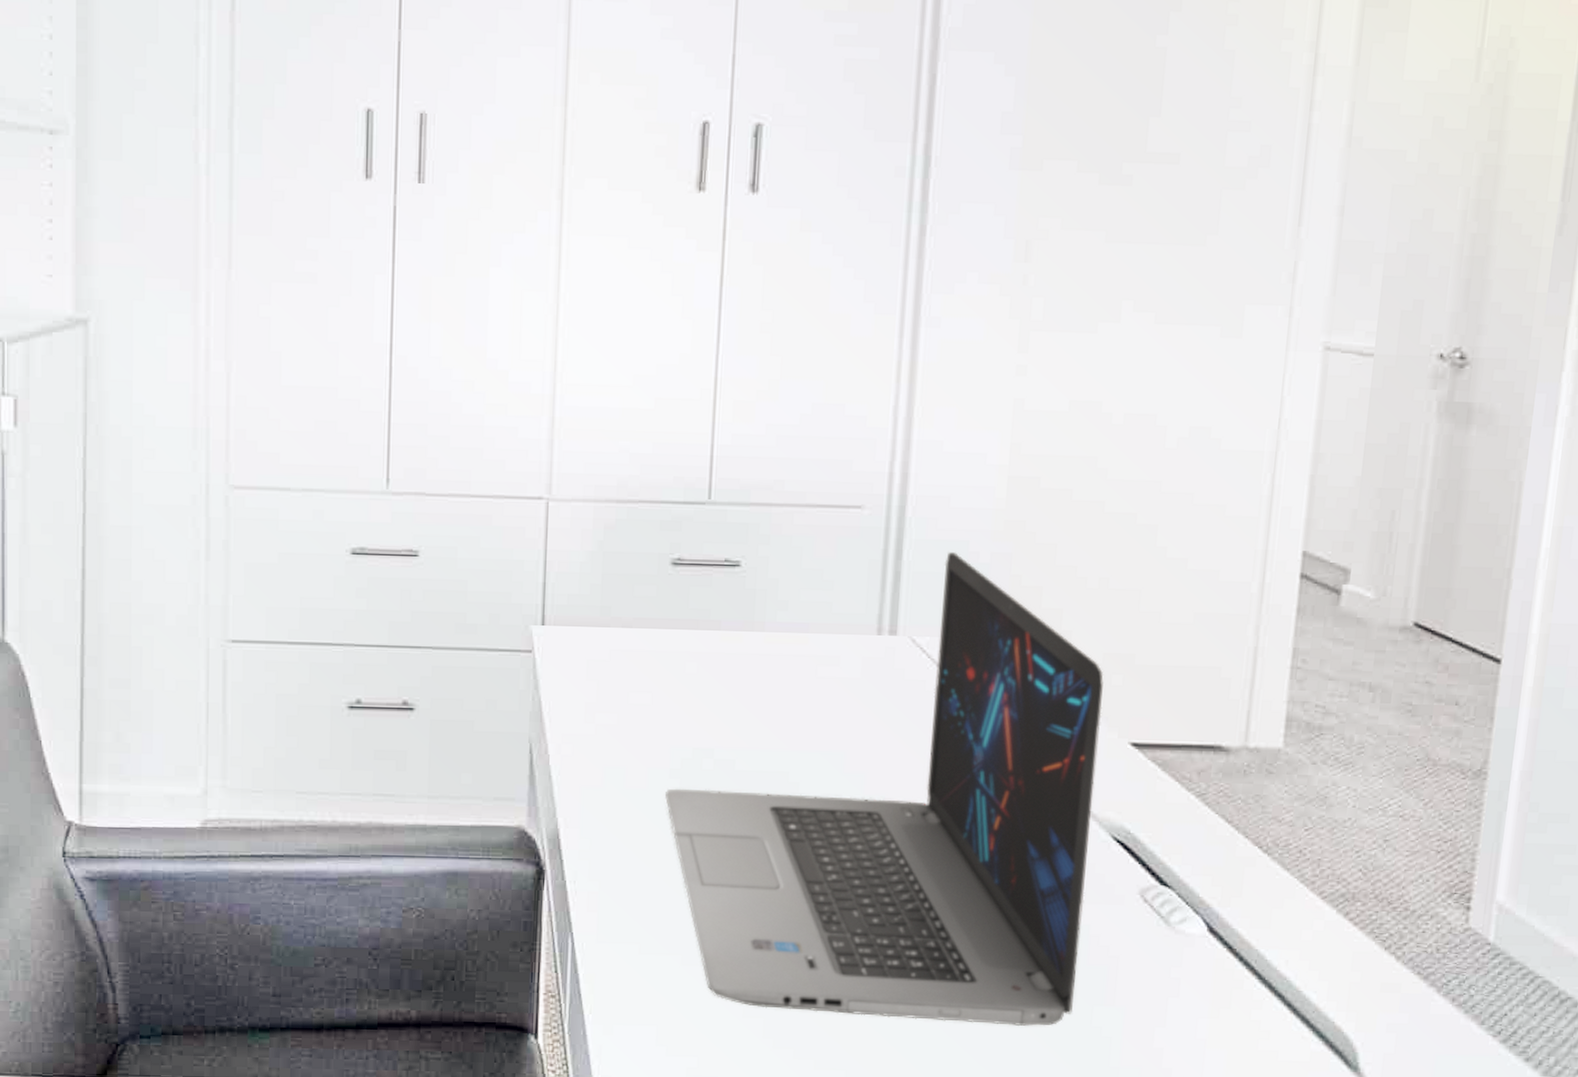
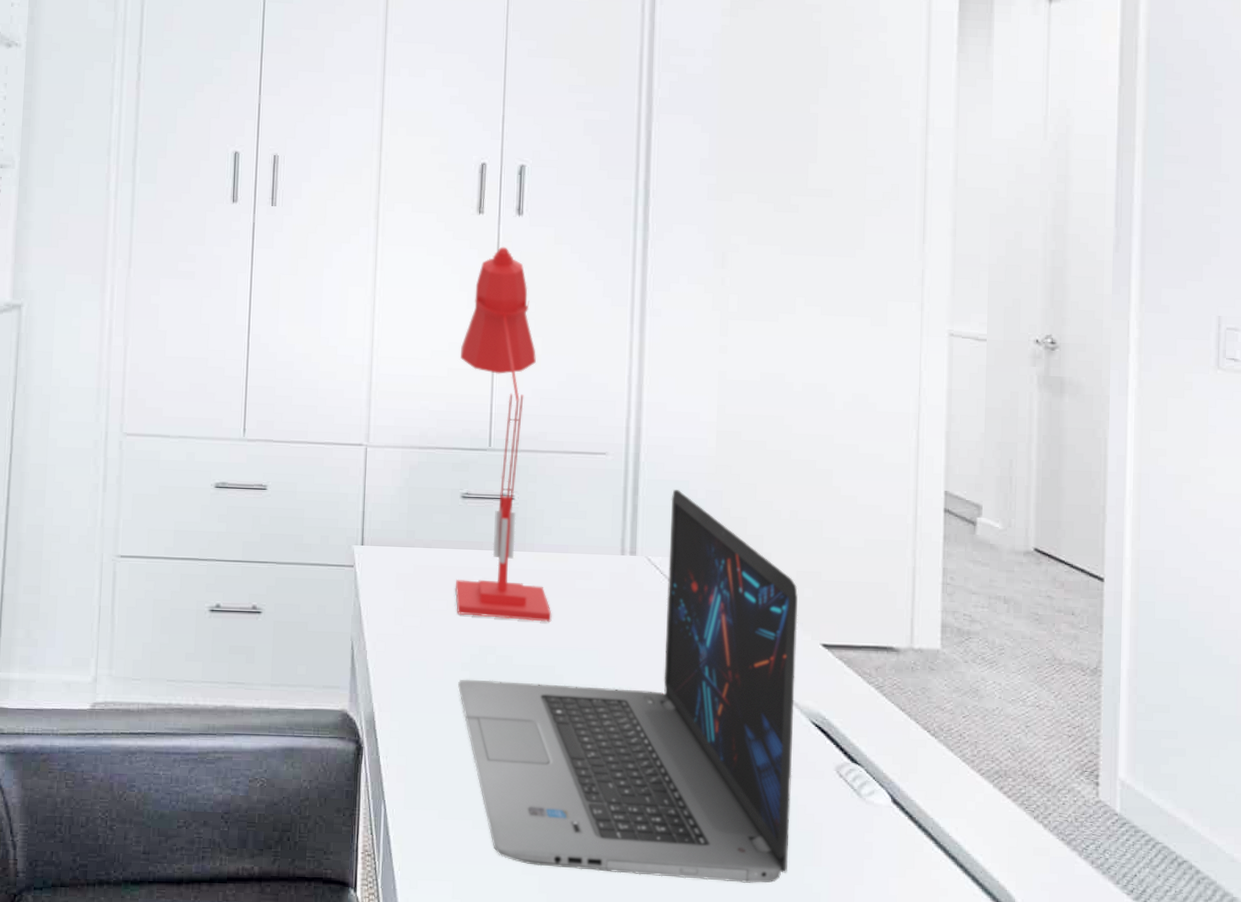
desk lamp: none [662,235,786,718] -> present [455,246,552,622]

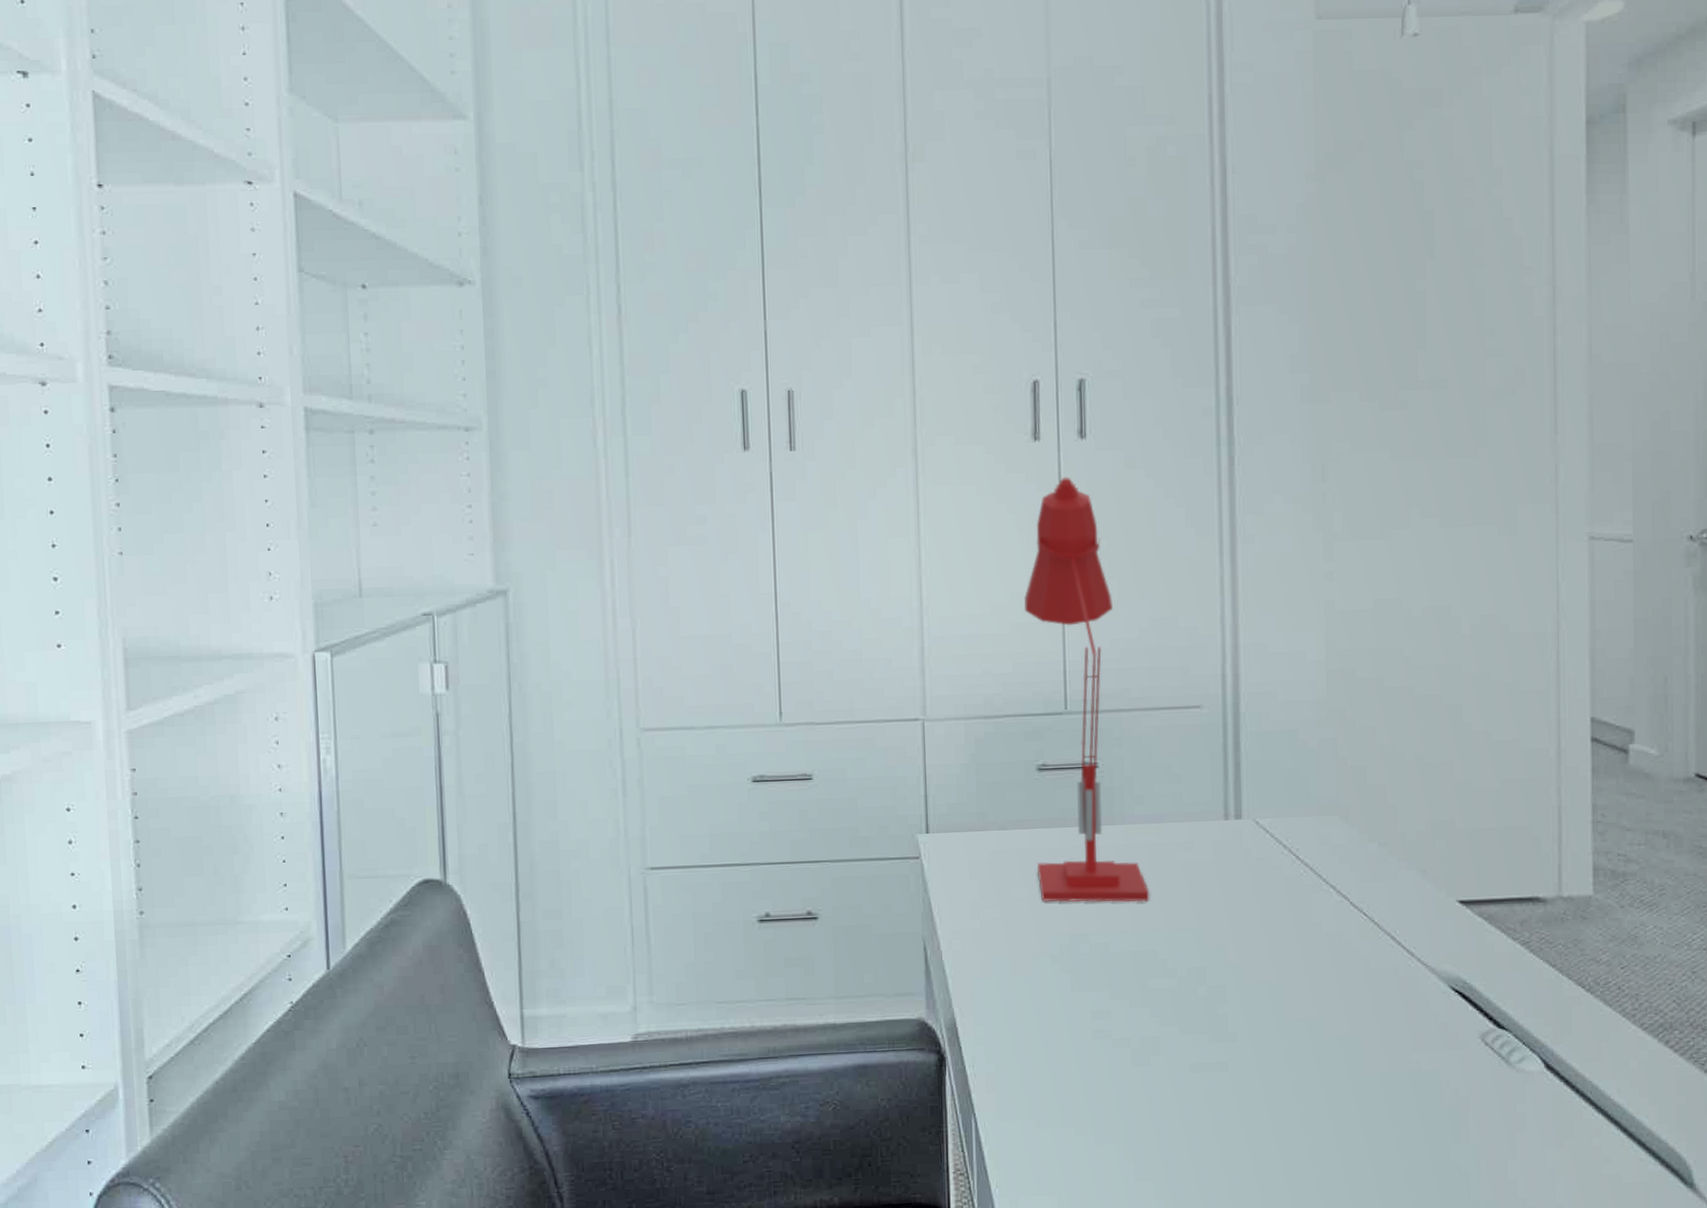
laptop: present [458,490,798,883] -> none [1048,741,1432,1171]

